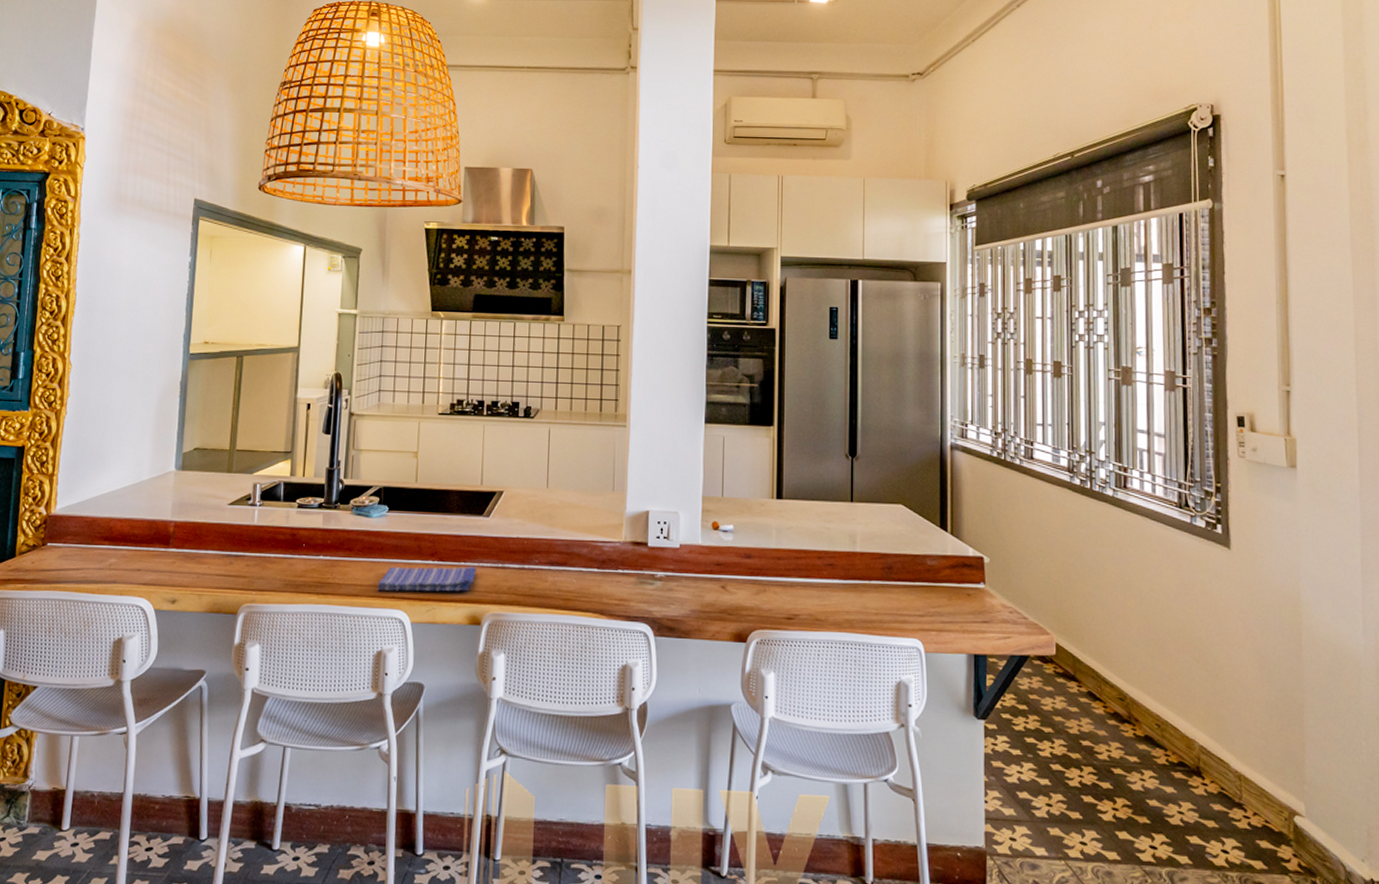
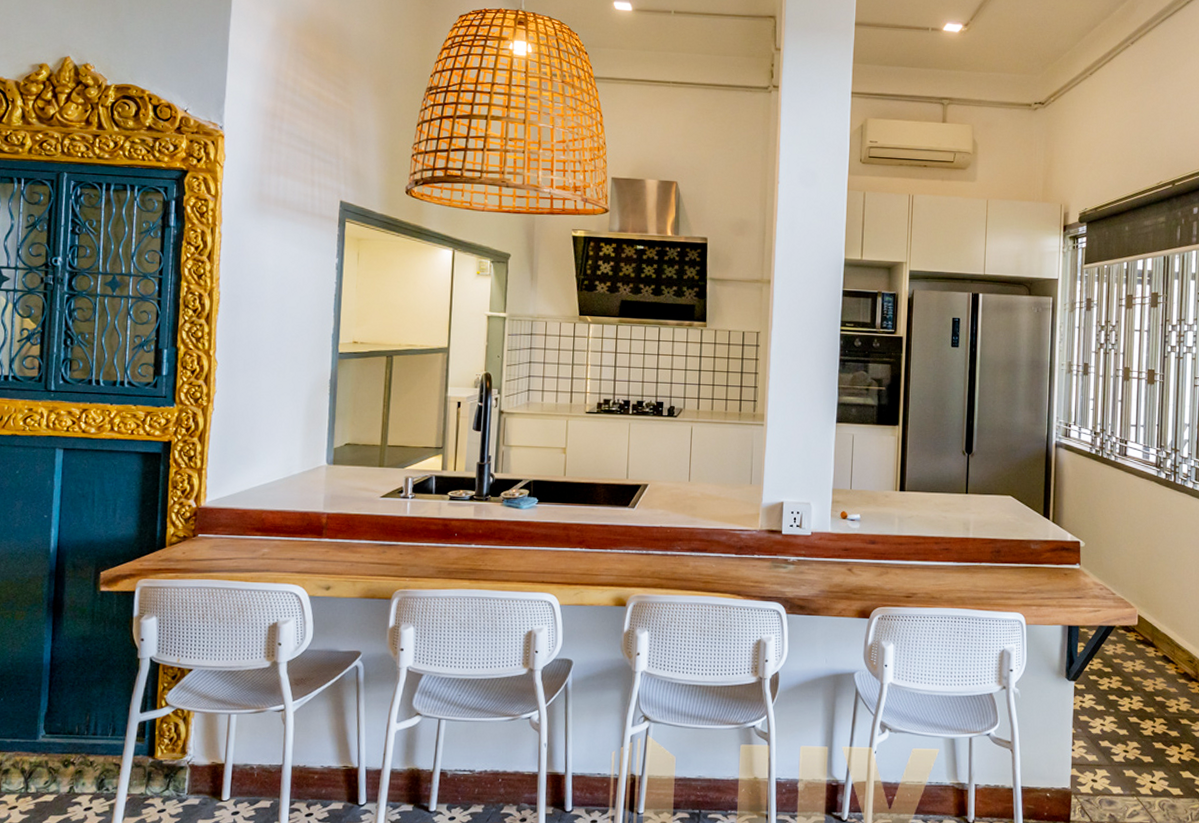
dish towel: present [378,566,477,592] -> none [528,552,622,577]

